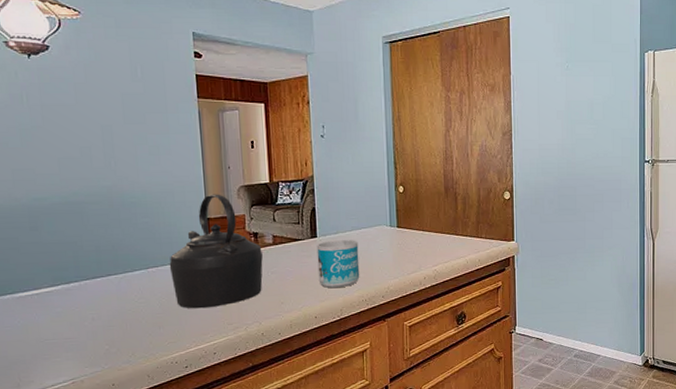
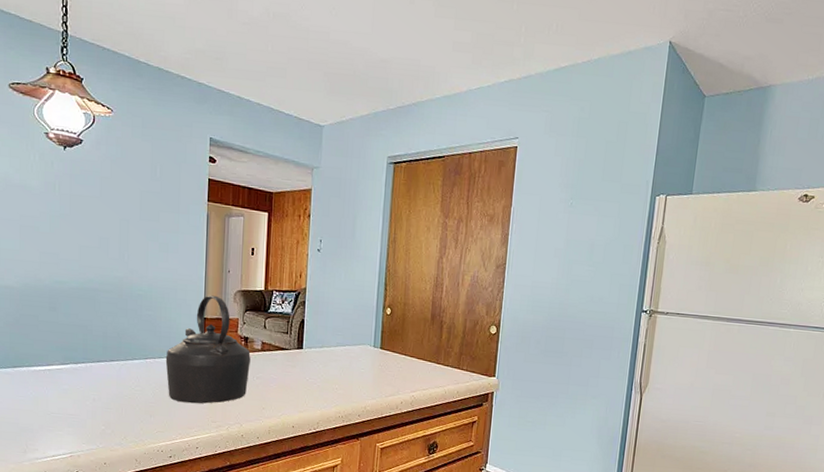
mug: present [316,239,360,289] -> none [299,353,341,401]

